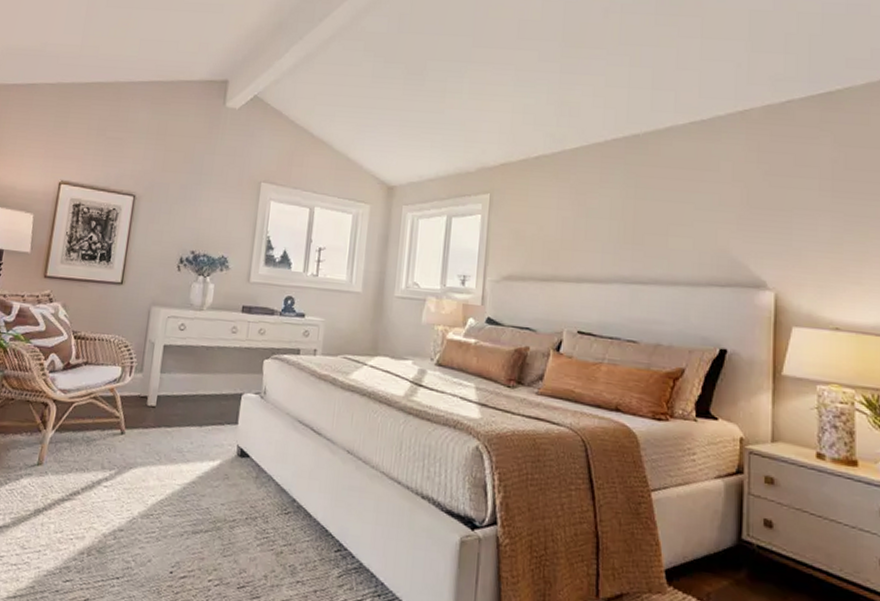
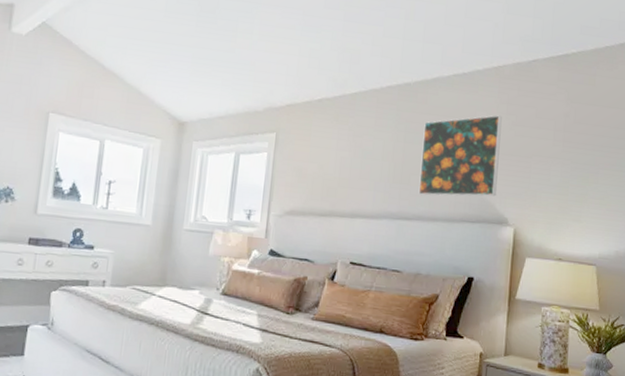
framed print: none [654,164,752,257] -> present [418,115,502,197]

